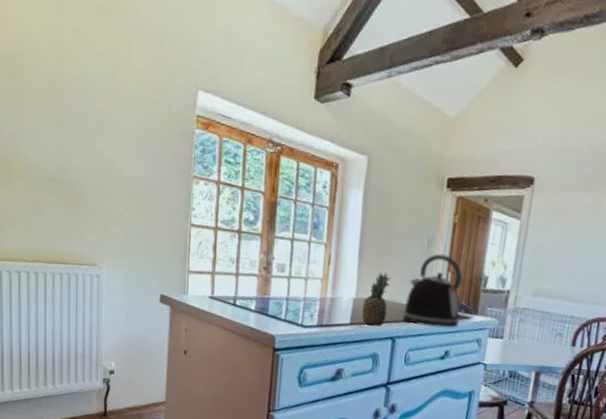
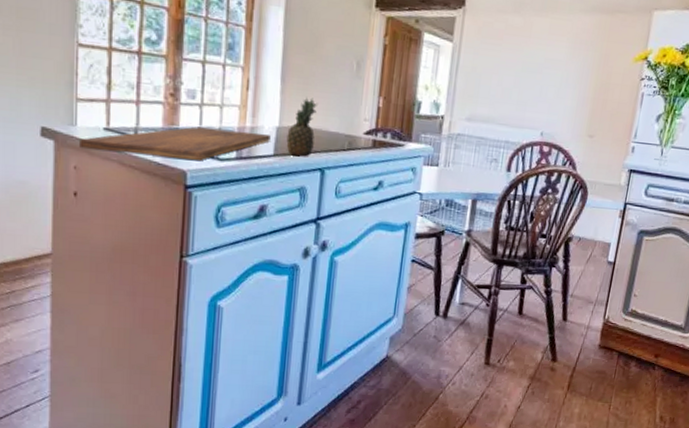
cutting board: none [190,296,348,327] -> present [80,126,271,160]
kettle: present [402,253,462,329] -> none [331,77,394,158]

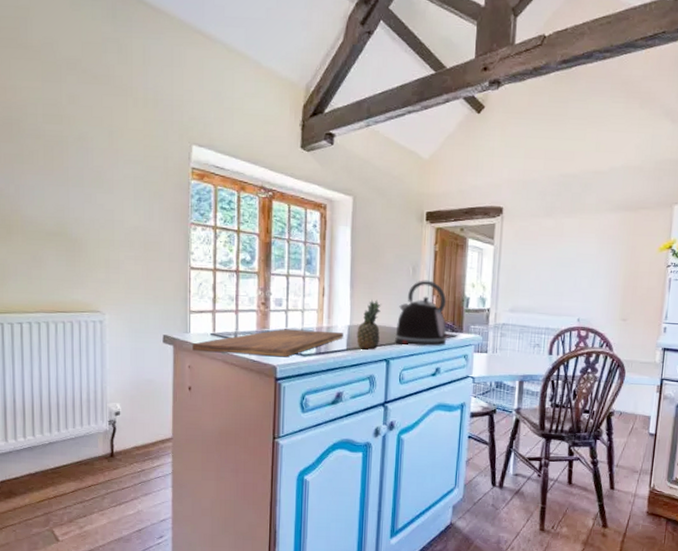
kettle: none [331,77,394,158] -> present [394,280,447,348]

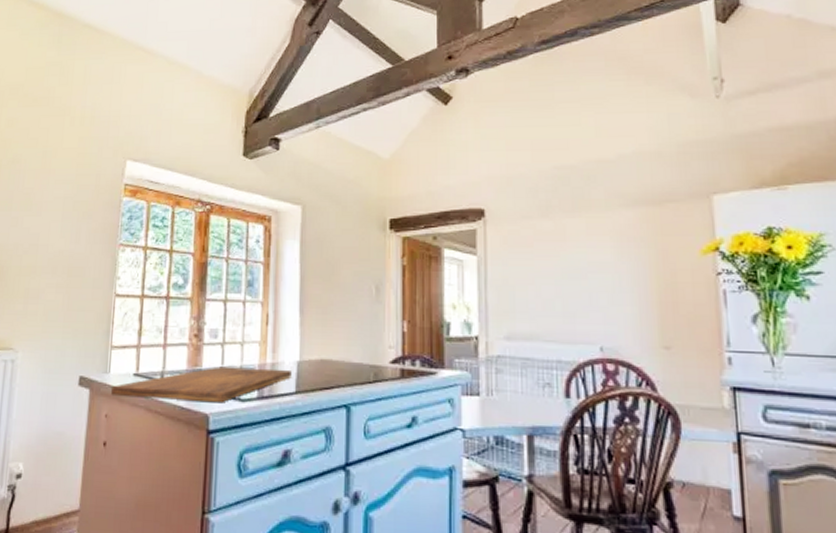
fruit: present [356,299,382,351] -> none [308,327,339,394]
kettle: present [394,280,447,348] -> none [355,301,424,389]

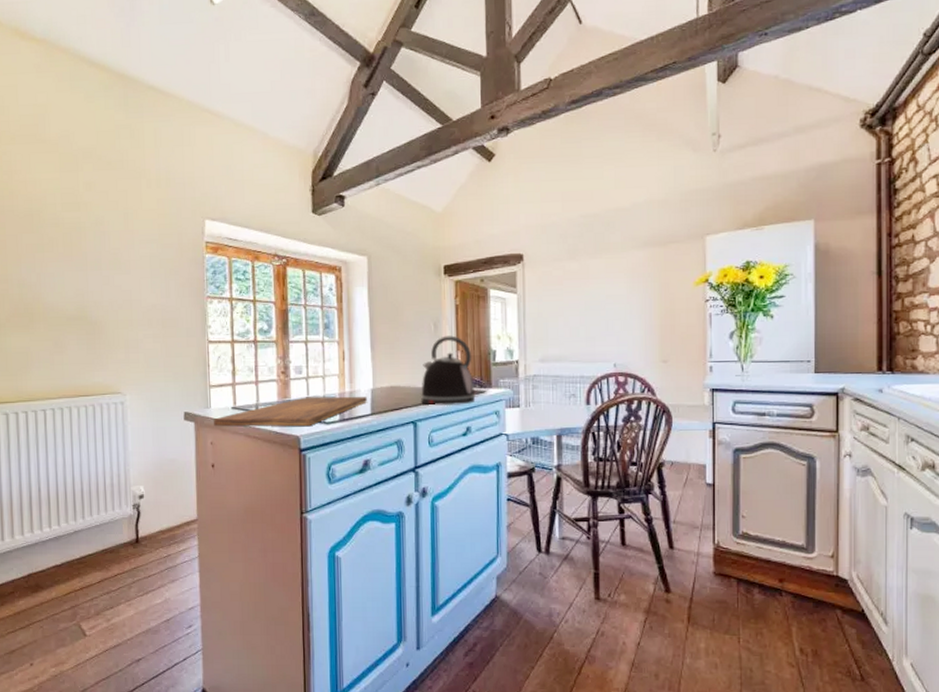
kettle: none [355,301,424,389] -> present [420,335,476,407]

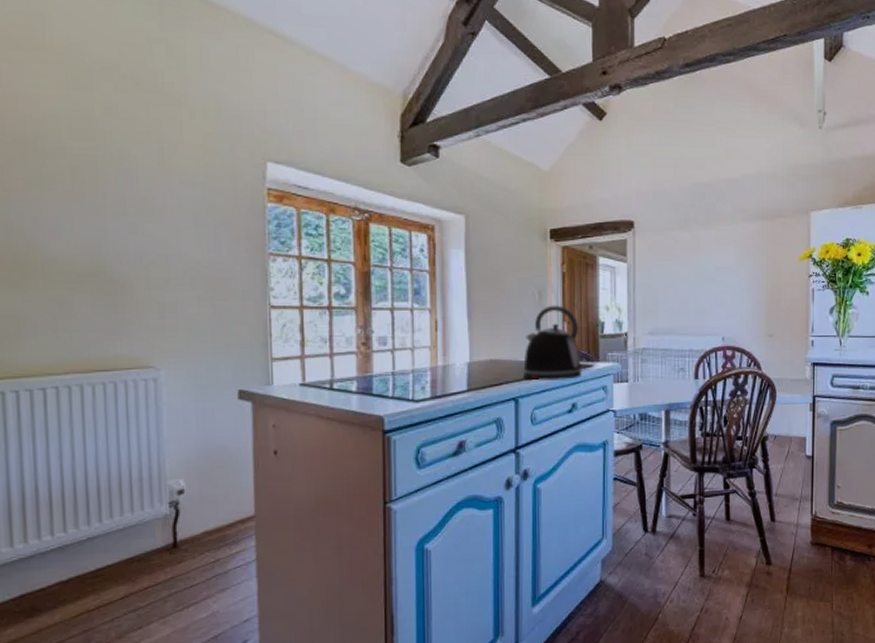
cutting board: present [214,396,367,427] -> none [277,370,463,407]

